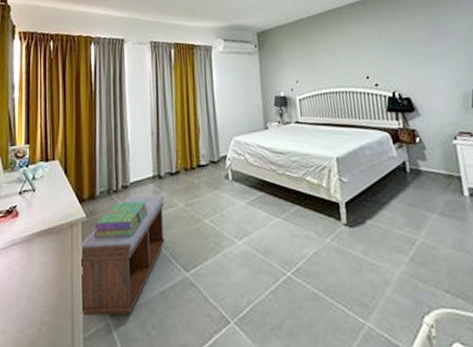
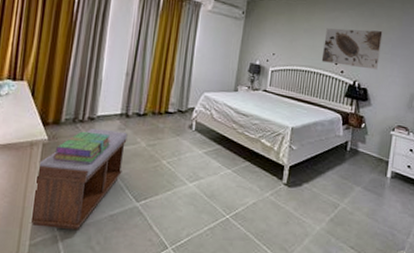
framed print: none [347,31,416,79] -> present [321,28,383,70]

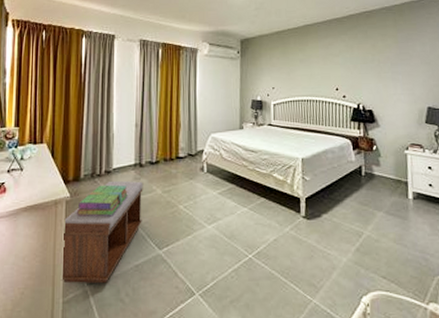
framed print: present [321,28,383,70] -> none [321,50,381,91]

